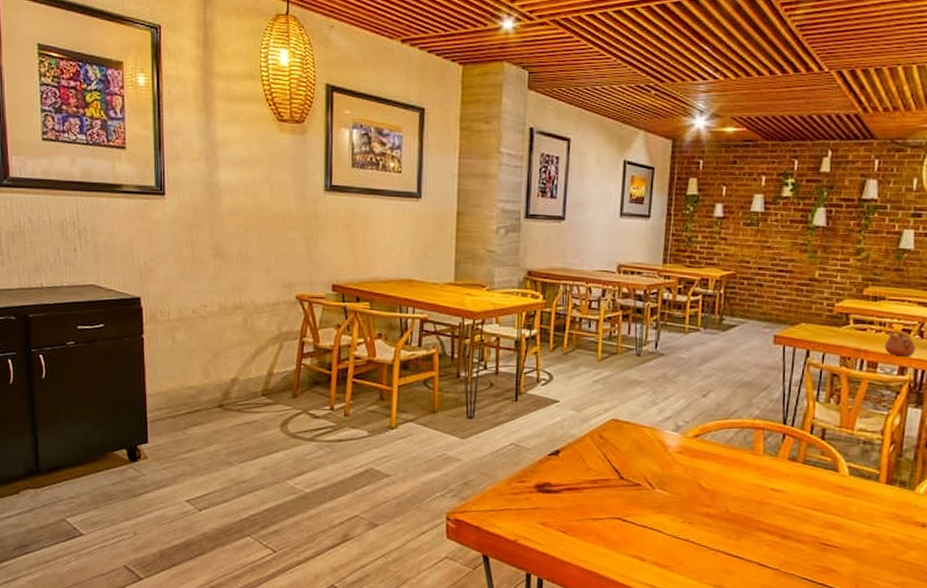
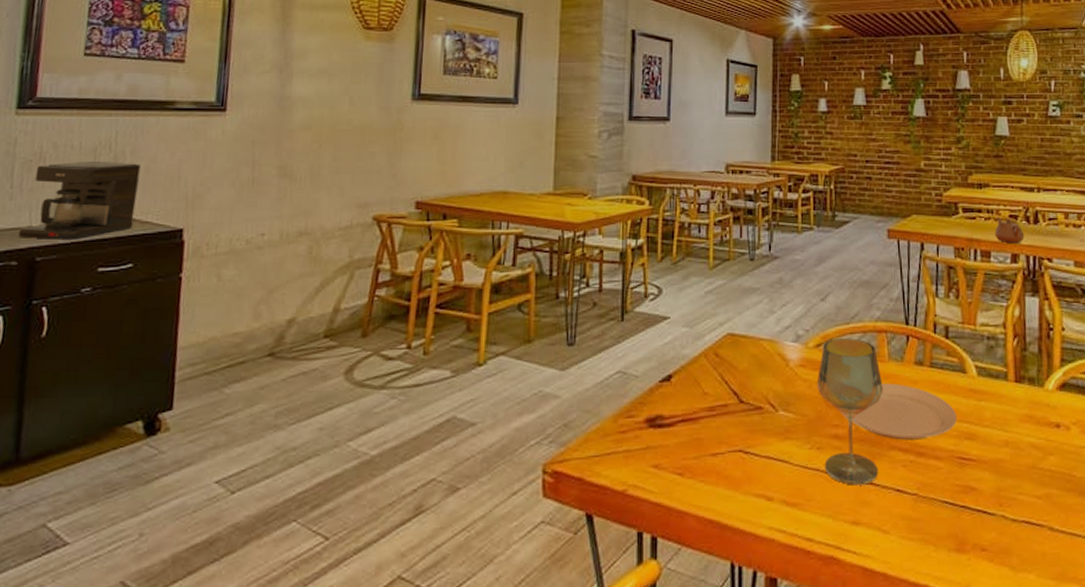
coffee maker: none [13,234,100,301] -> present [19,160,140,239]
wine glass: none [692,431,756,557] -> present [816,338,883,485]
plate: none [713,474,824,525] -> present [841,383,957,440]

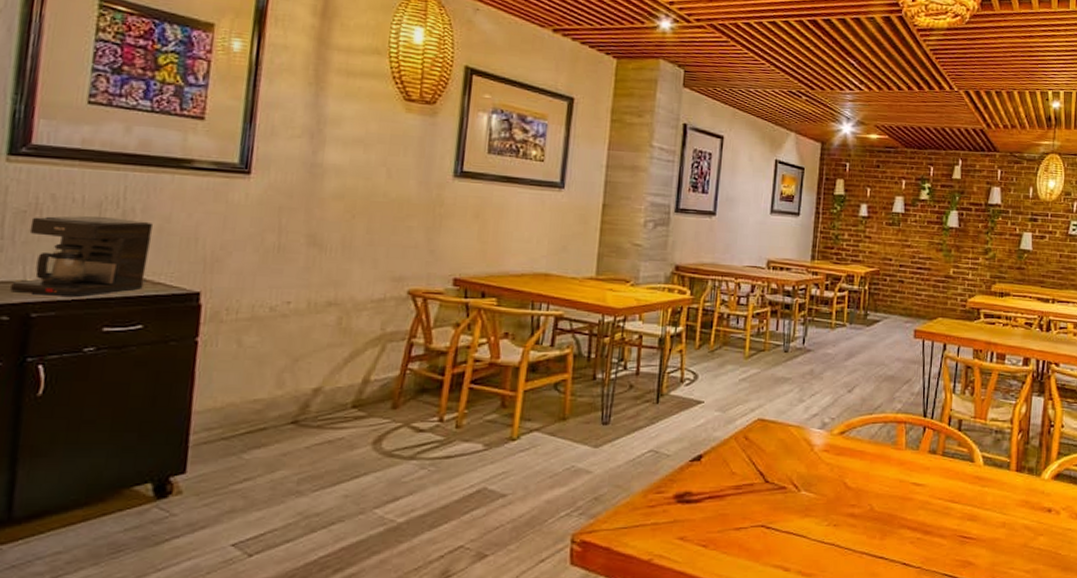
wine glass: present [816,338,883,485] -> none [837,427,899,559]
plate: present [841,383,957,440] -> none [858,469,962,520]
teapot: present [994,218,1025,244] -> none [1010,324,1037,349]

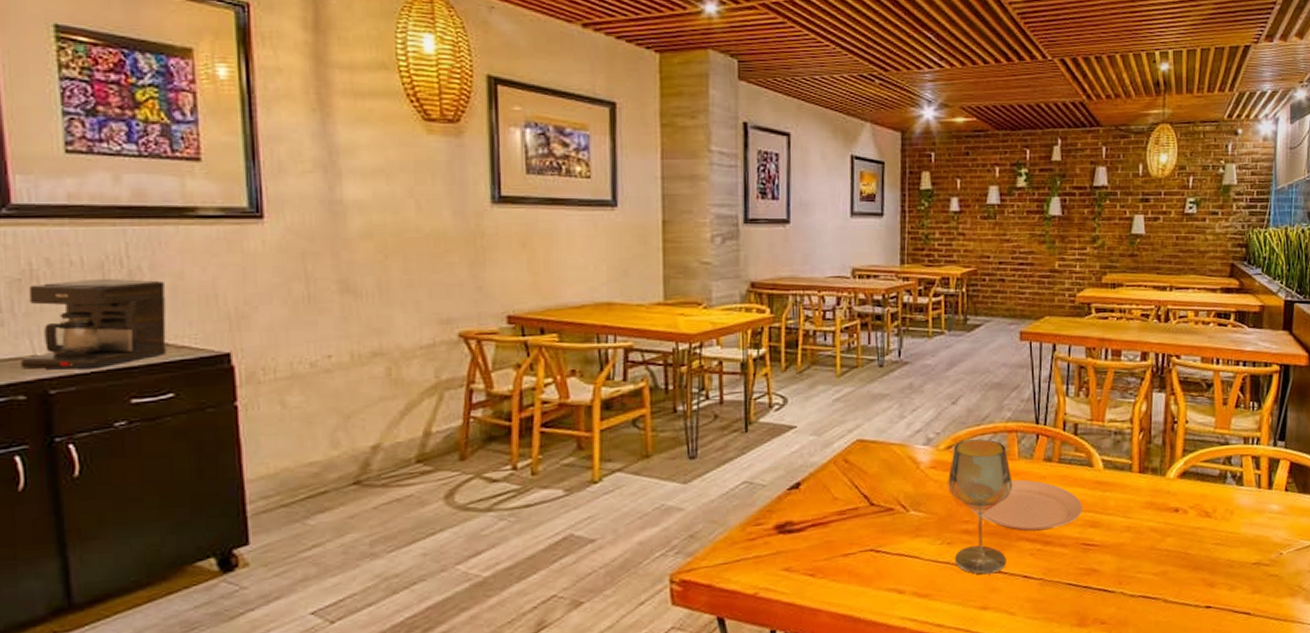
wine glass: none [837,427,899,559] -> present [947,439,1013,575]
plate: none [858,469,962,520] -> present [971,479,1082,532]

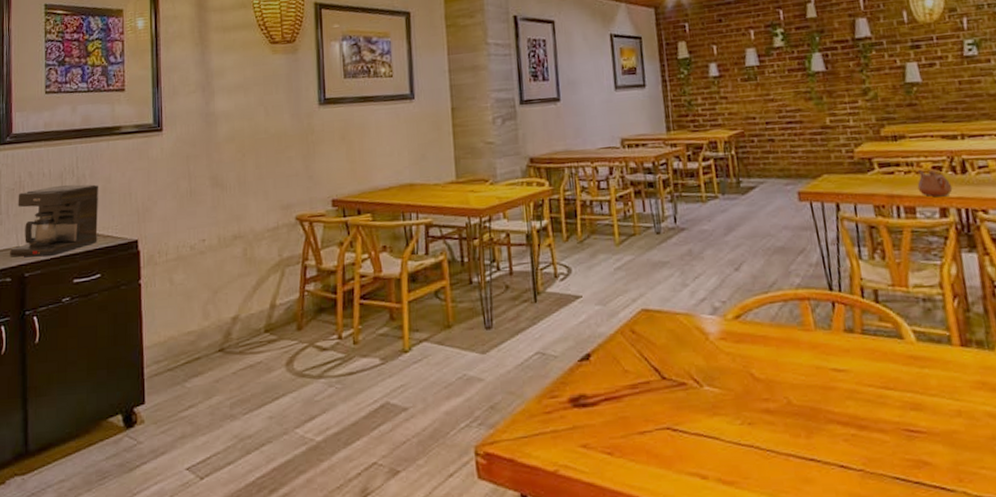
wine glass: present [947,439,1013,575] -> none [739,308,818,462]
plate: present [971,479,1082,532] -> none [769,353,899,413]
teapot: none [1126,317,1155,342] -> present [917,170,953,197]

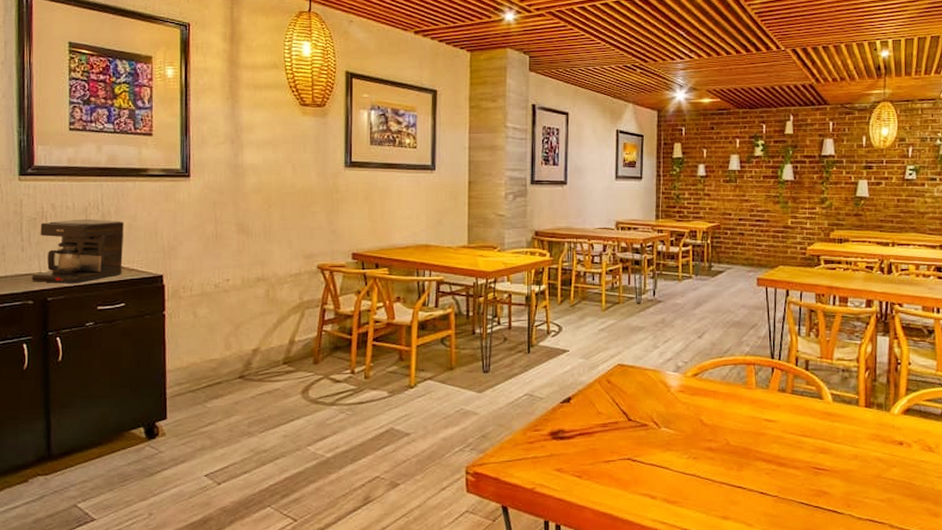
teapot: present [917,170,953,197] -> none [852,268,879,291]

